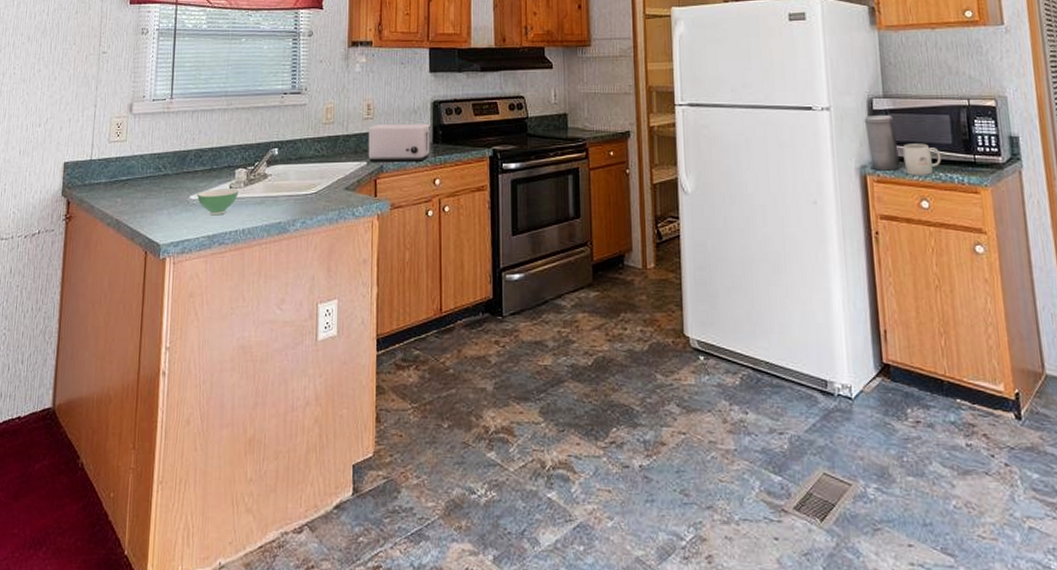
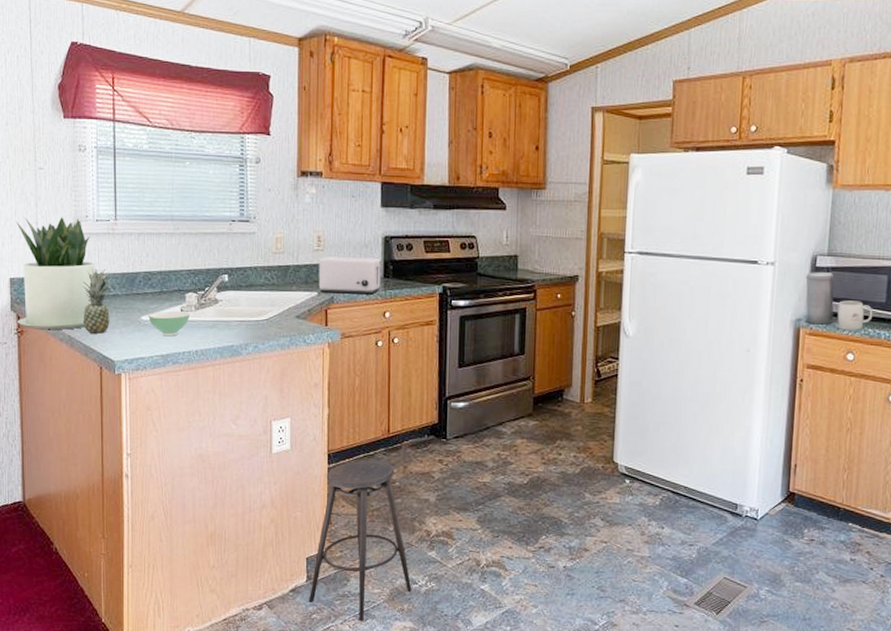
planter: none [67,98,149,215] -> present [16,217,95,331]
fruit: none [131,148,164,216] -> present [82,268,112,334]
stool: none [354,345,470,544] -> present [308,460,412,621]

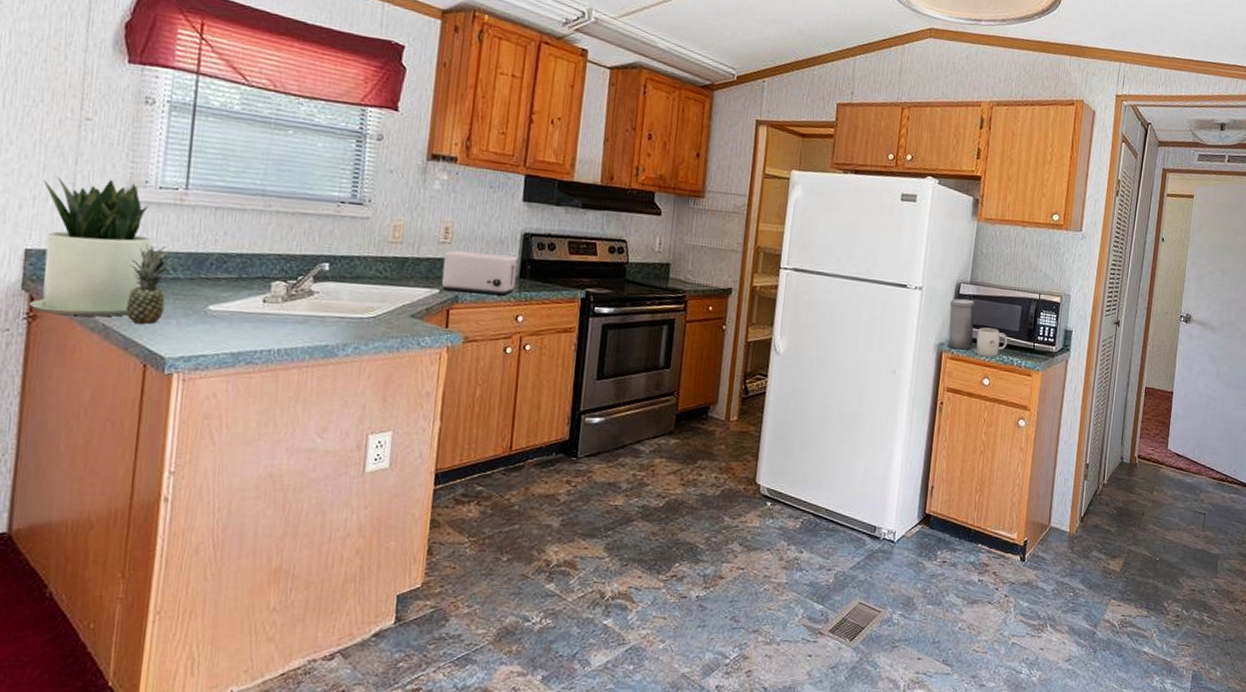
bowl: present [148,311,190,337] -> none [218,301,275,332]
stool: present [308,460,412,621] -> none [395,481,524,668]

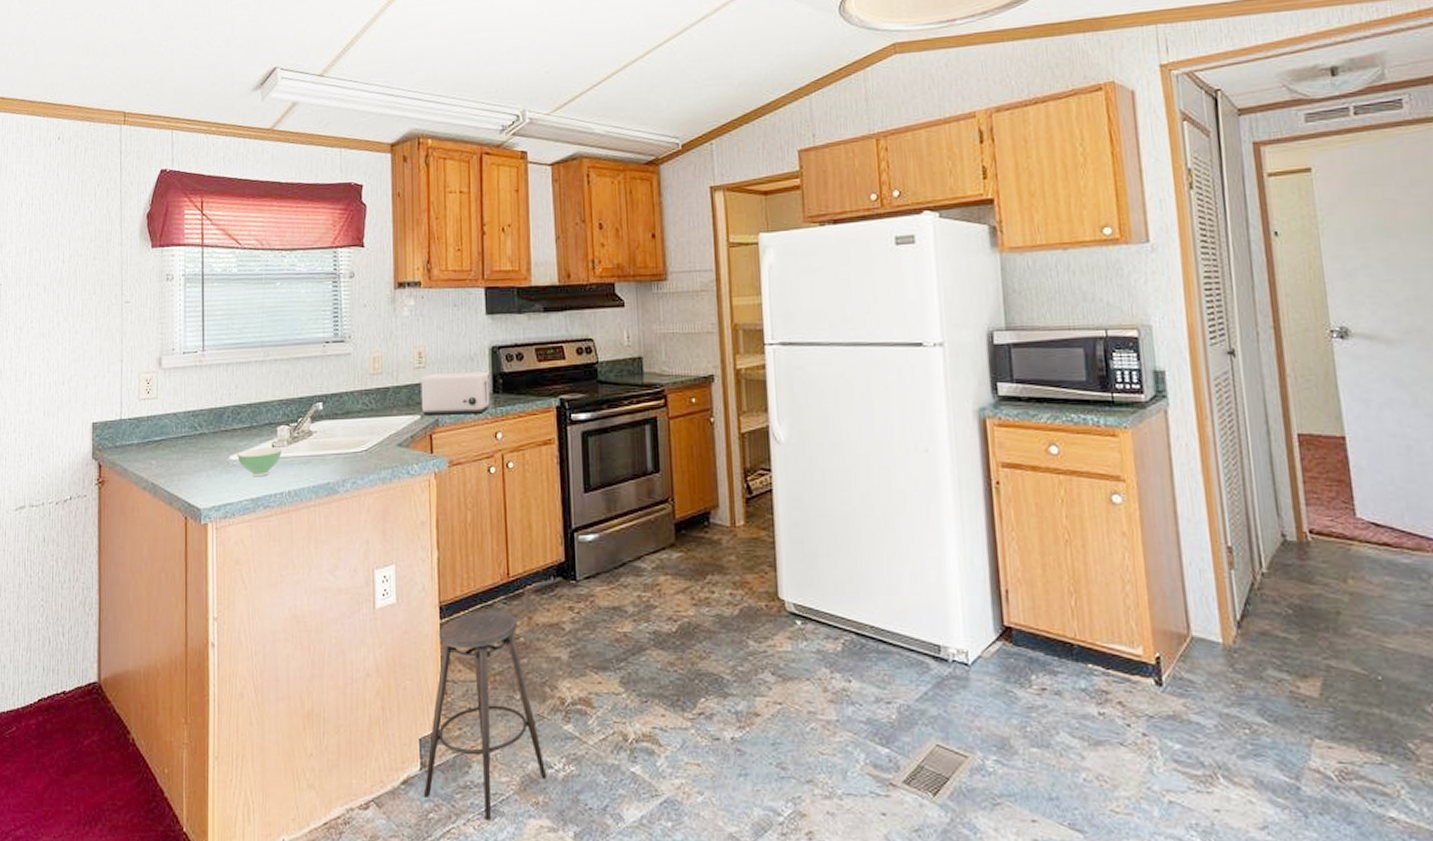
planter: present [29,175,152,317] -> none [98,351,182,479]
fruit: present [125,244,173,324] -> none [167,405,199,479]
bowl: none [218,301,275,332] -> present [237,447,282,477]
stool: none [395,481,524,668] -> present [423,612,547,821]
canister: present [947,298,975,350] -> none [983,349,1026,413]
mug: present [976,327,1008,358] -> none [1028,381,1074,419]

